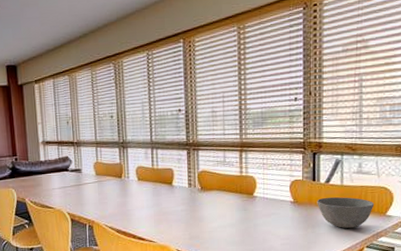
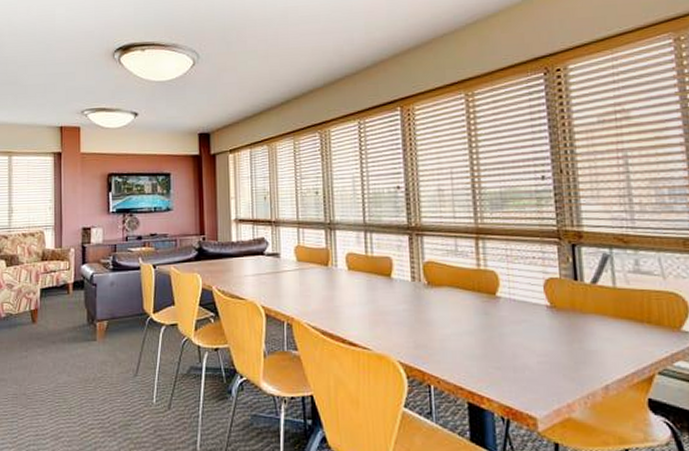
bowl: present [317,197,375,229] -> none [582,302,663,347]

